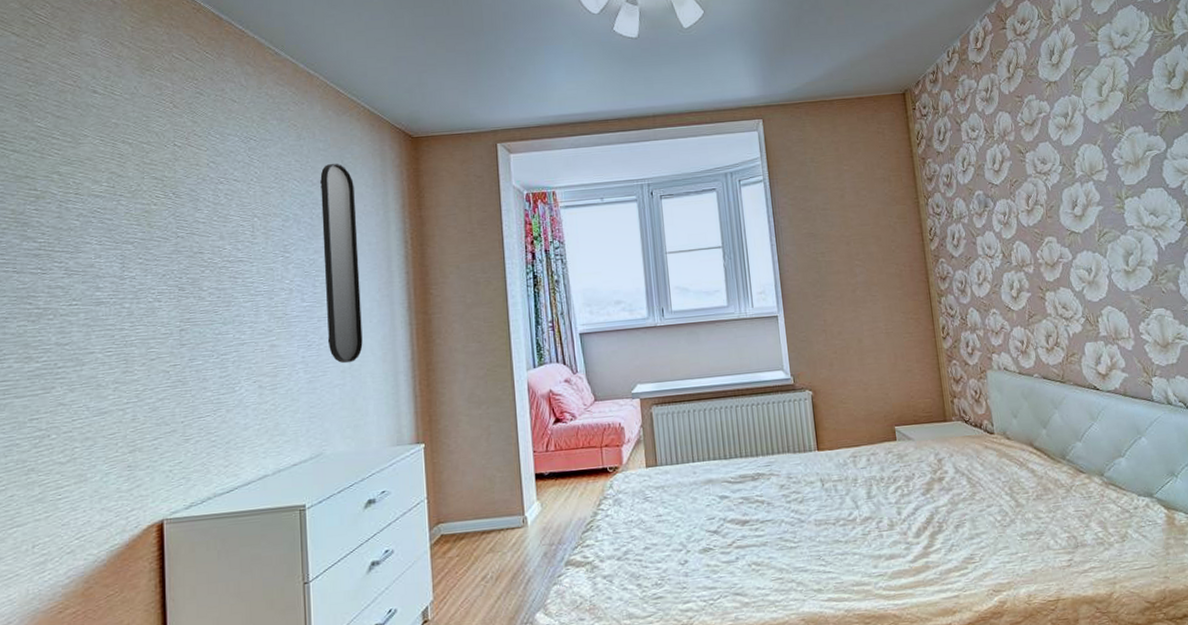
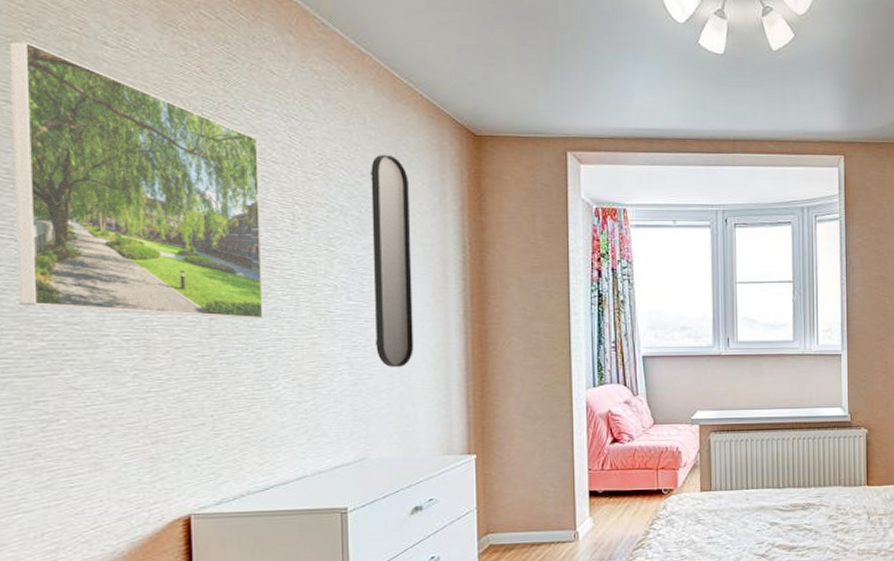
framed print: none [17,97,227,332] -> present [9,40,263,319]

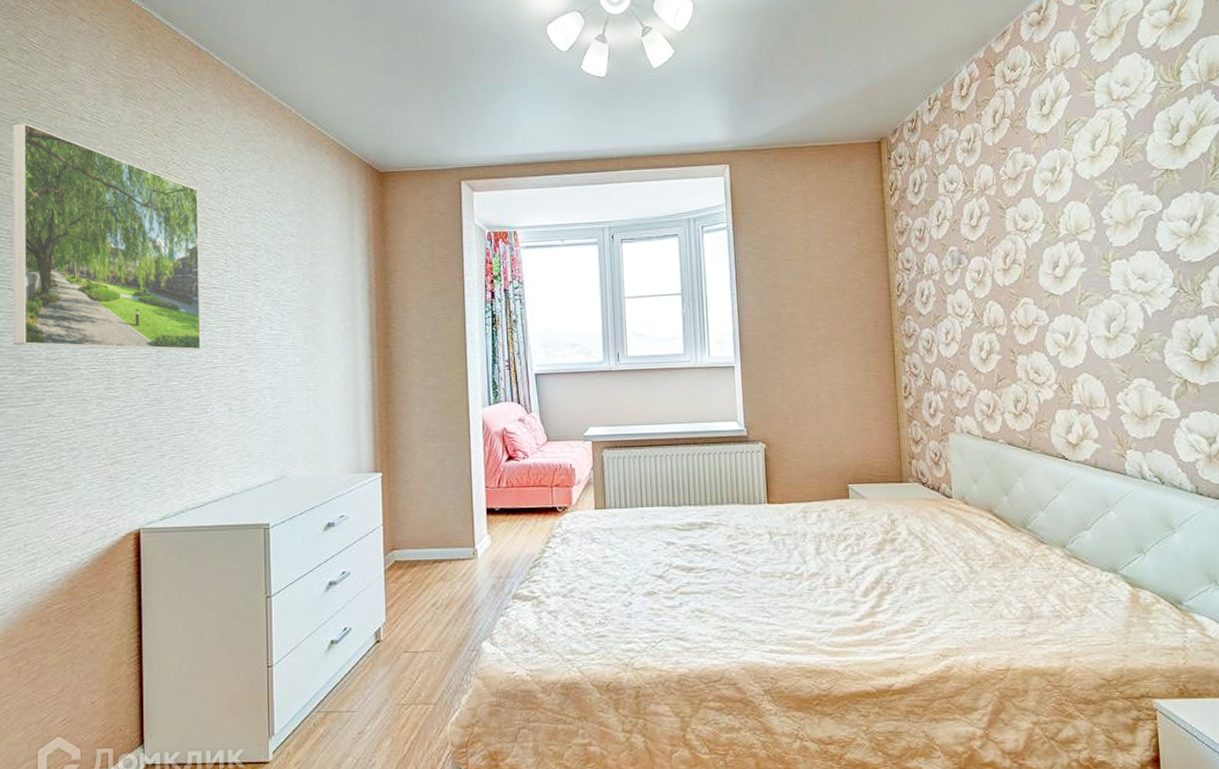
home mirror: present [371,155,414,368] -> none [290,196,326,392]

